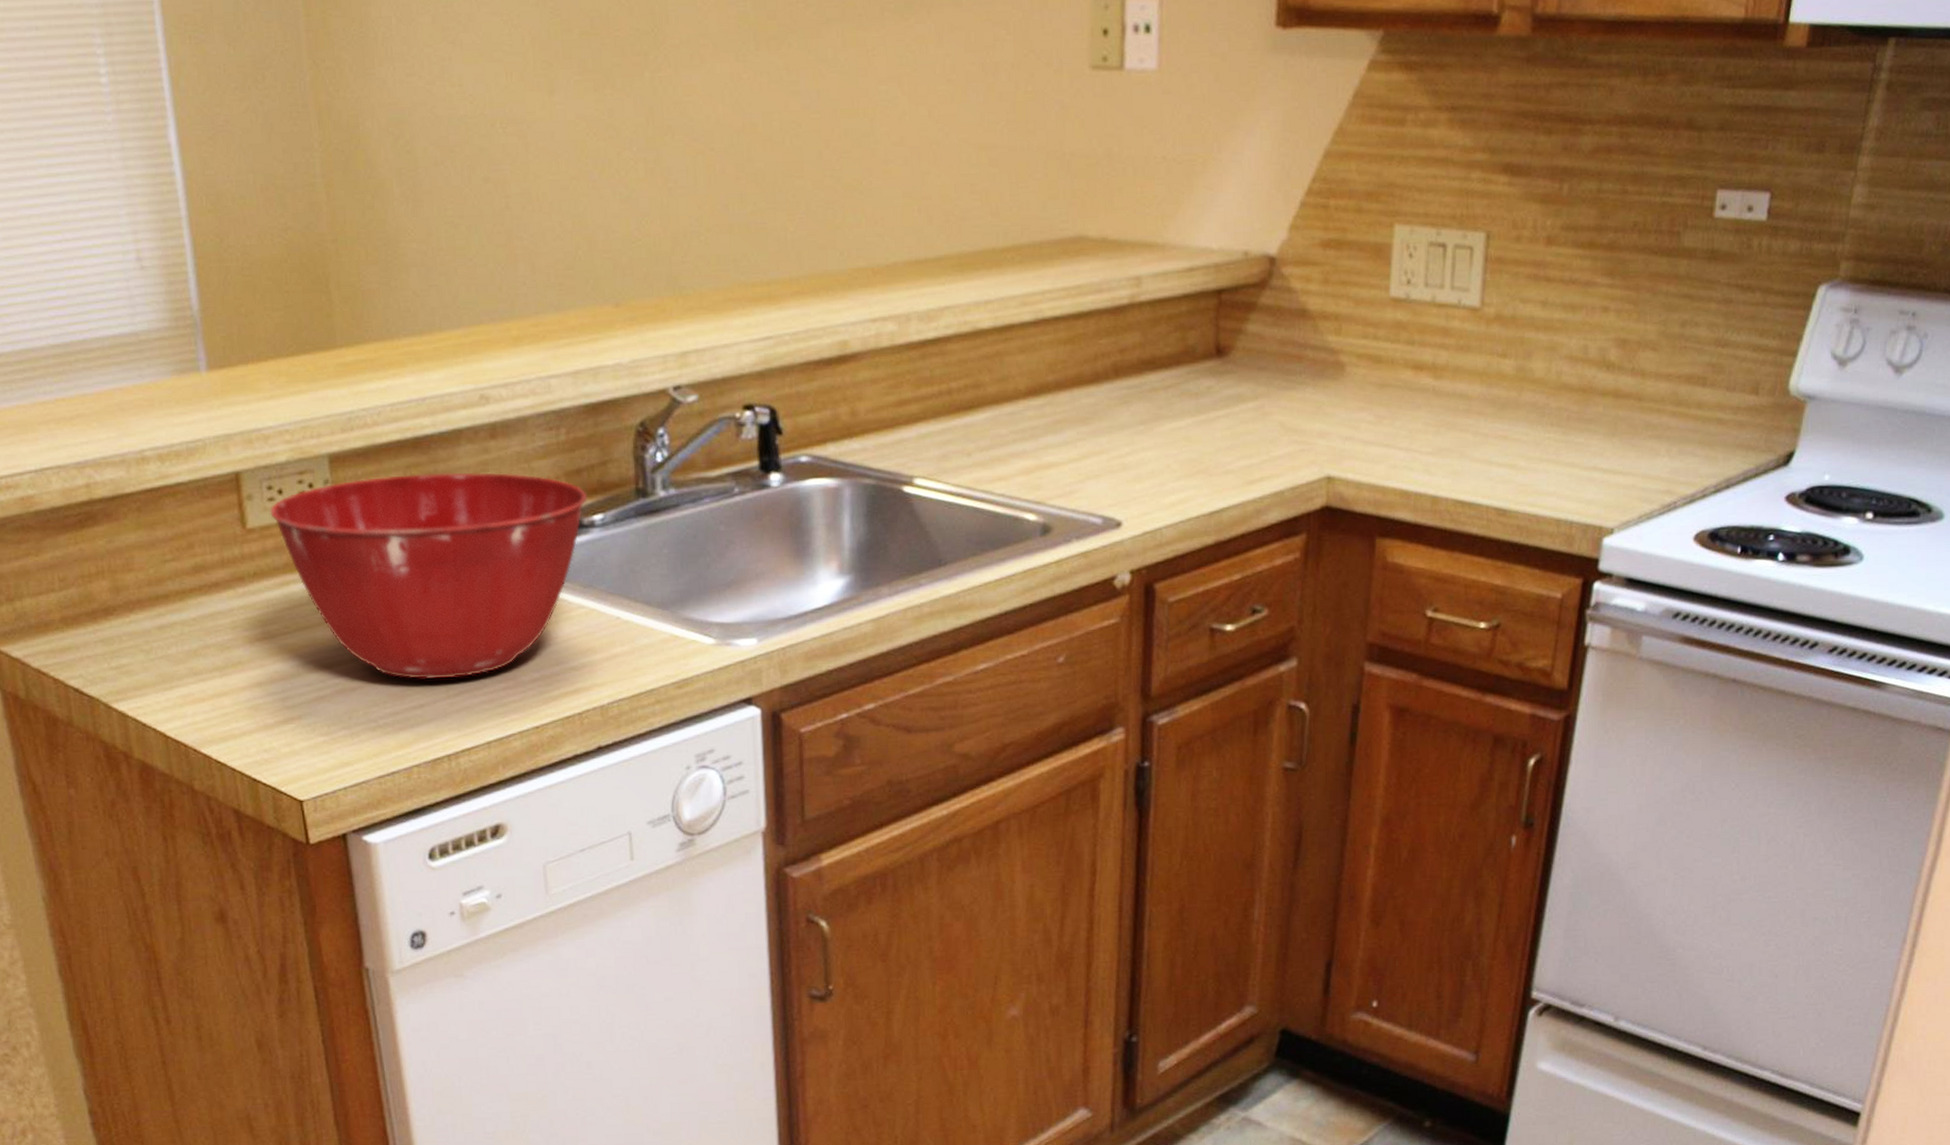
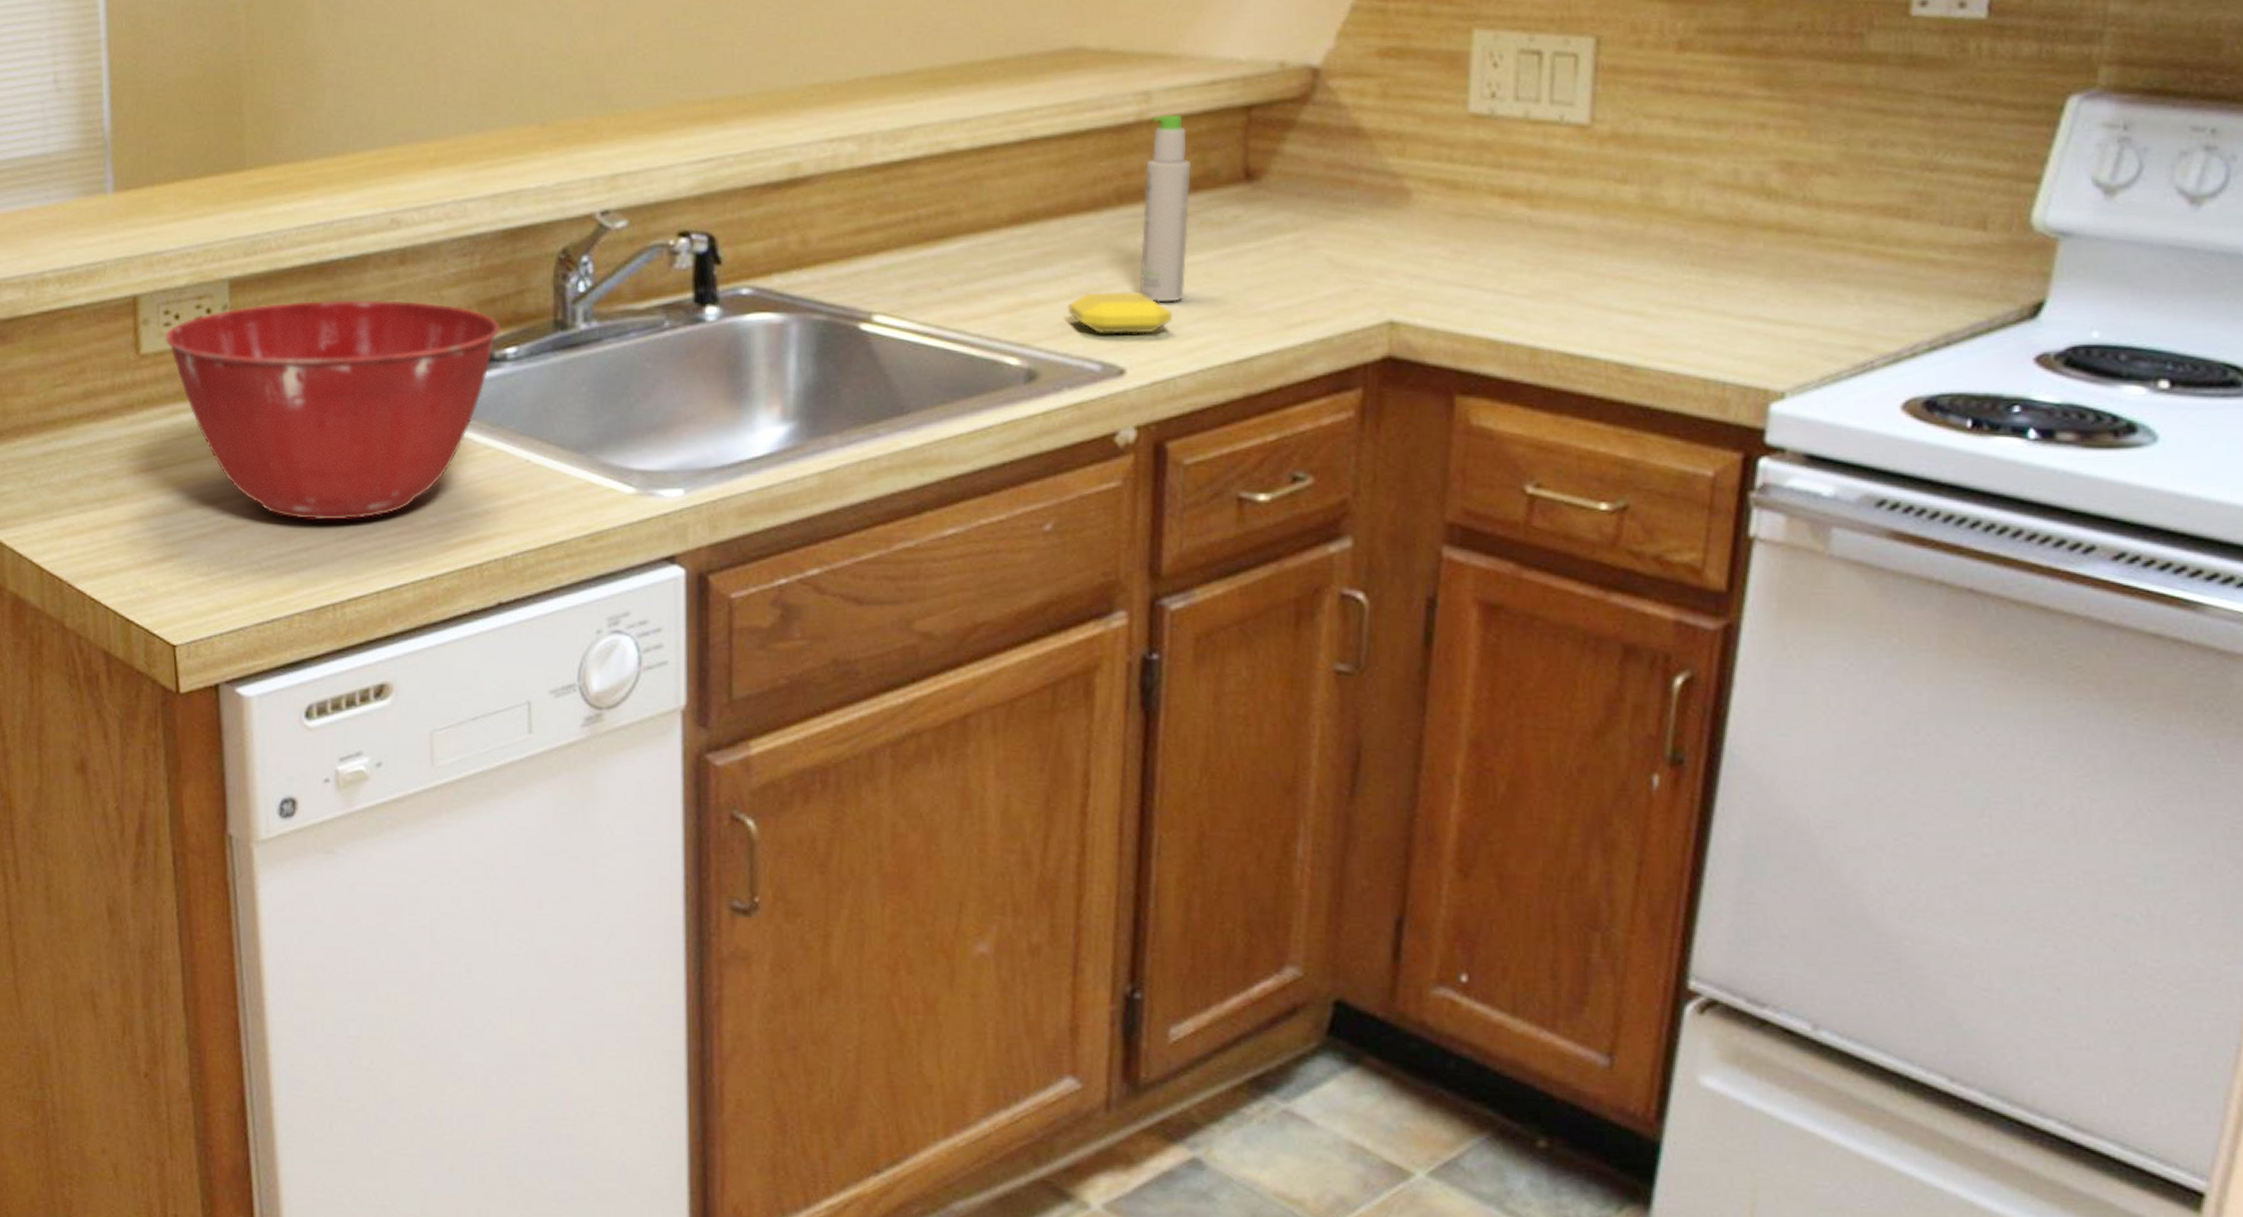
soap bar: none [1075,454,1160,491] -> present [1068,291,1173,334]
bottle: none [1132,297,1174,463] -> present [1139,114,1191,302]

